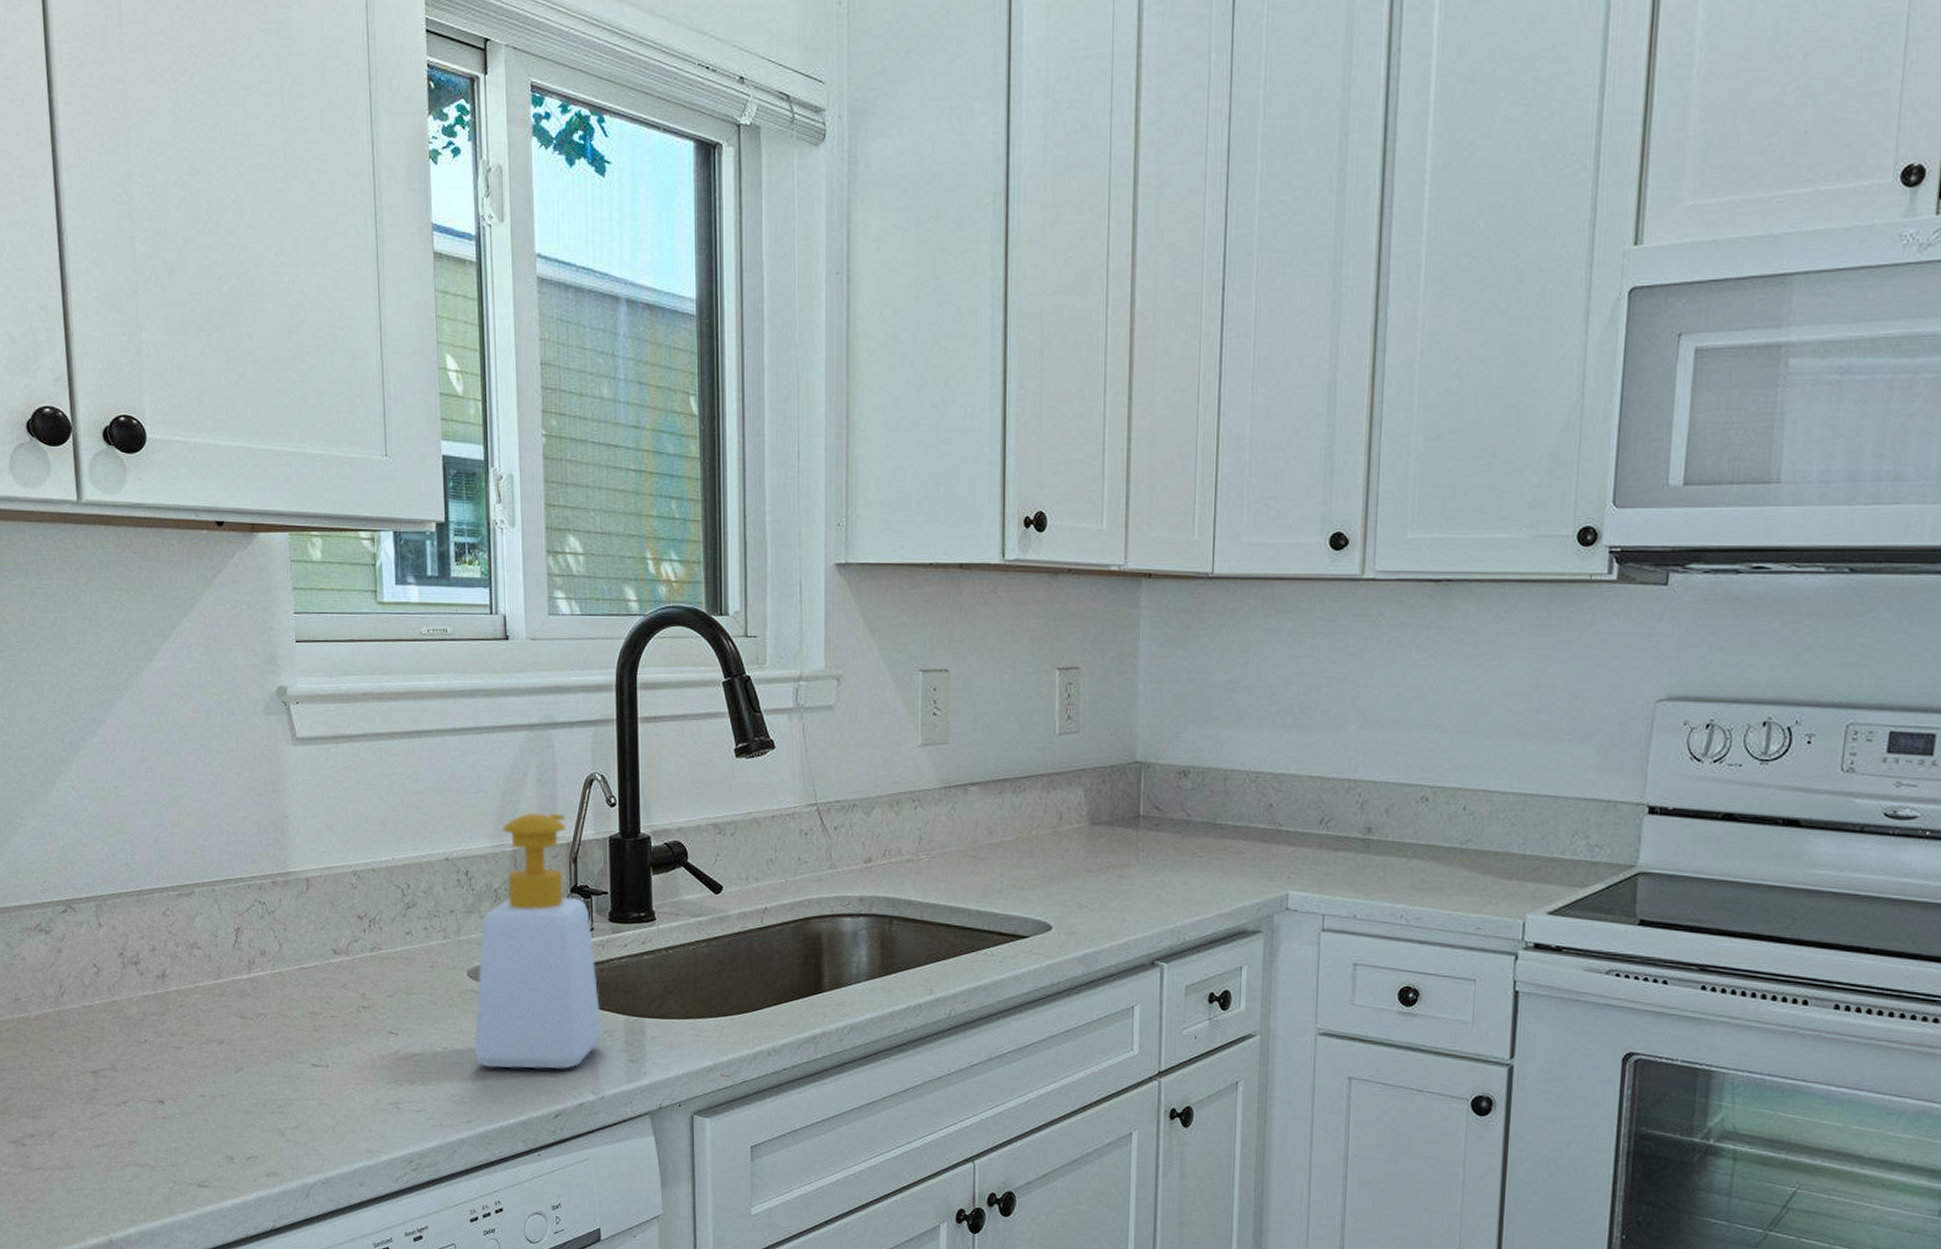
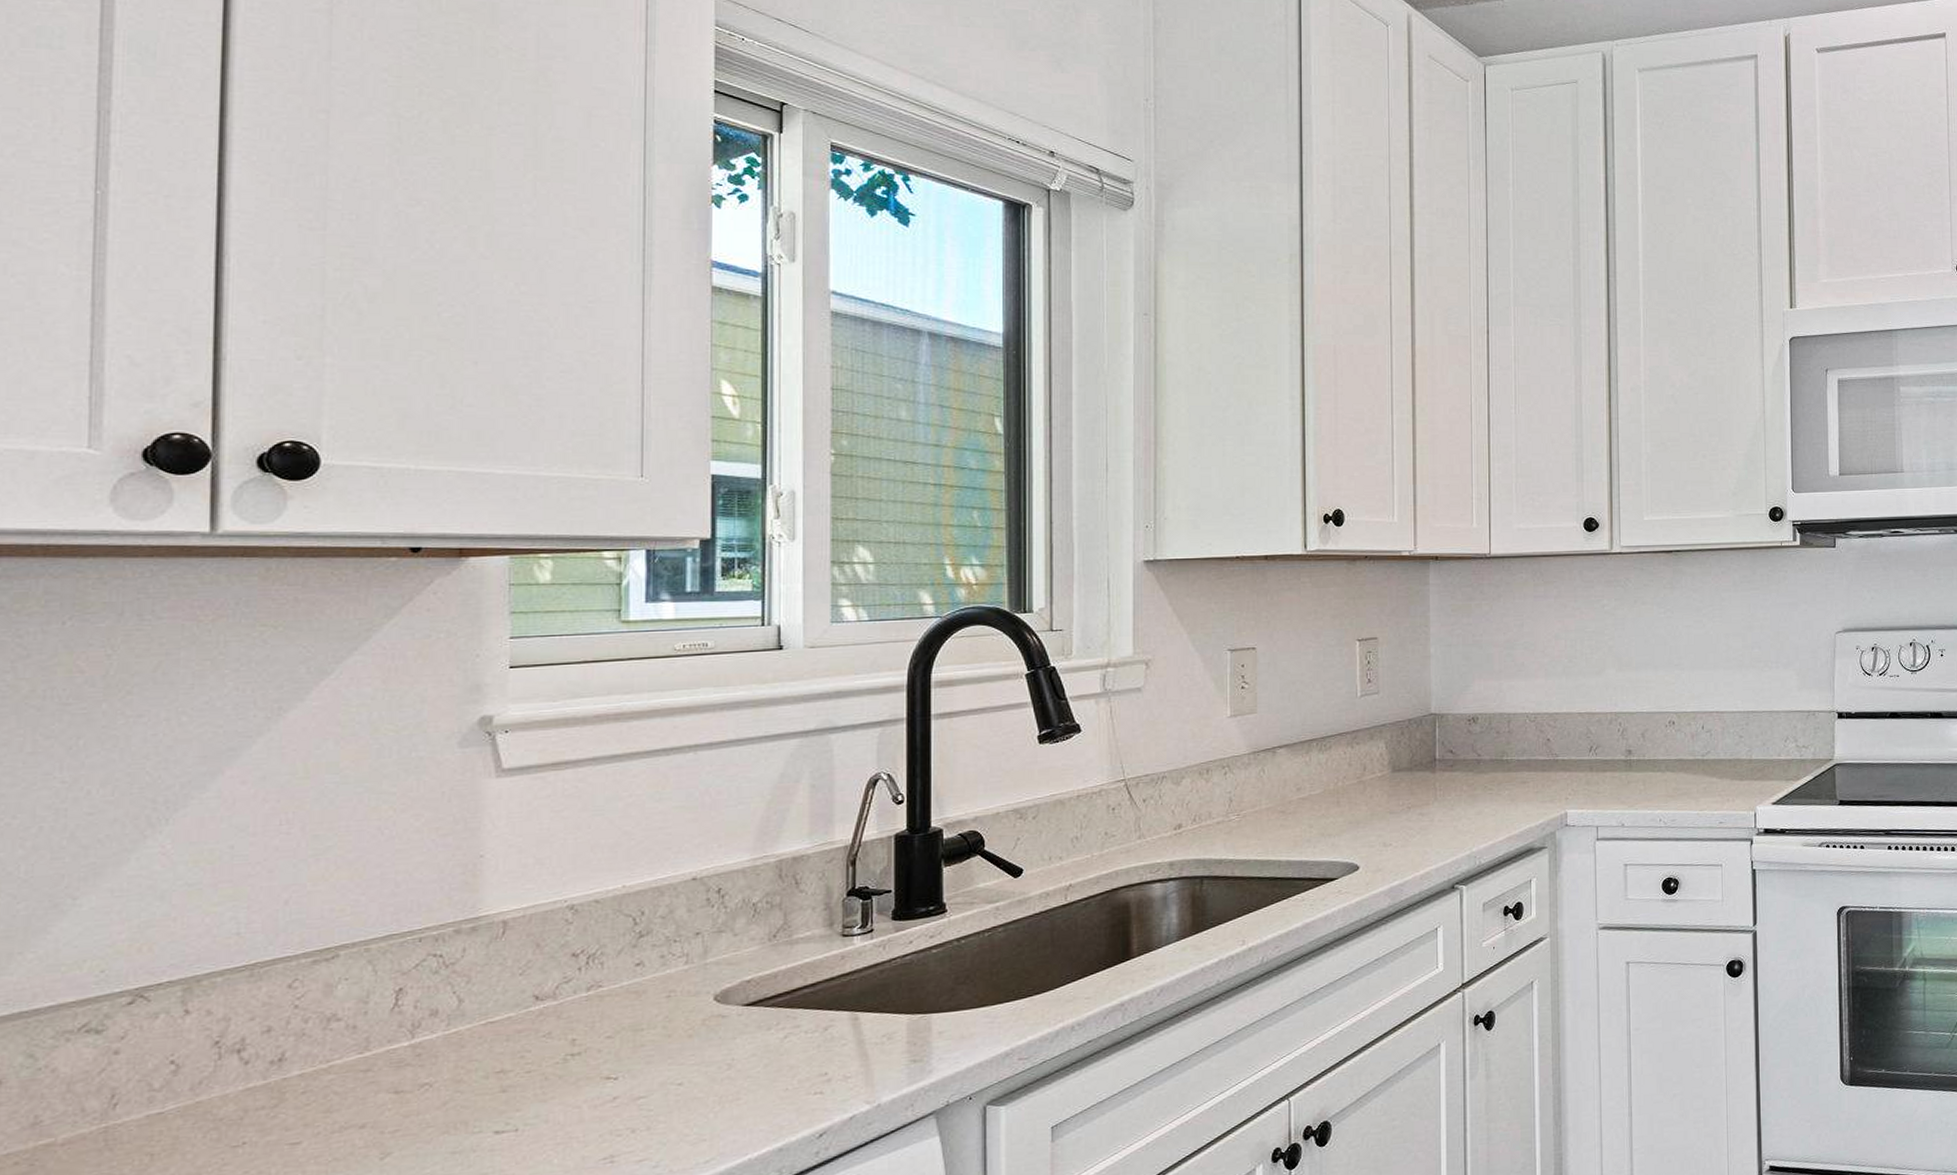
soap bottle: present [473,812,603,1070] -> none [717,817,881,1097]

